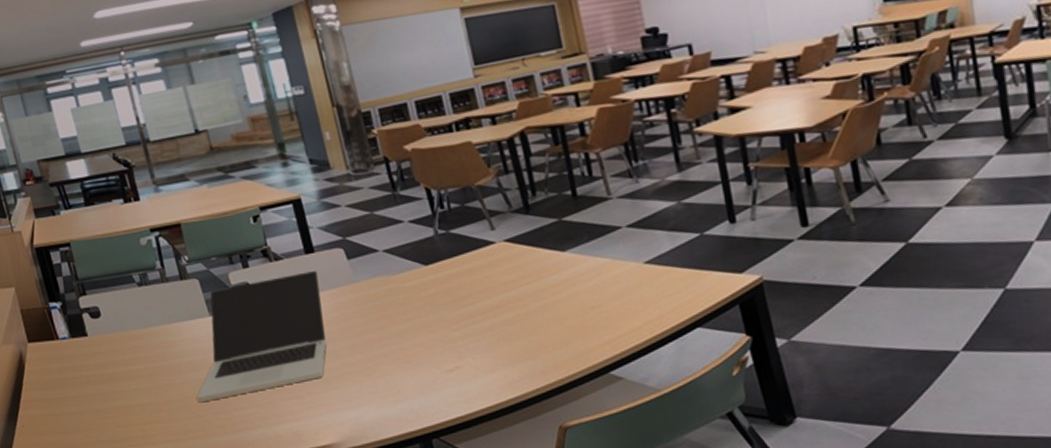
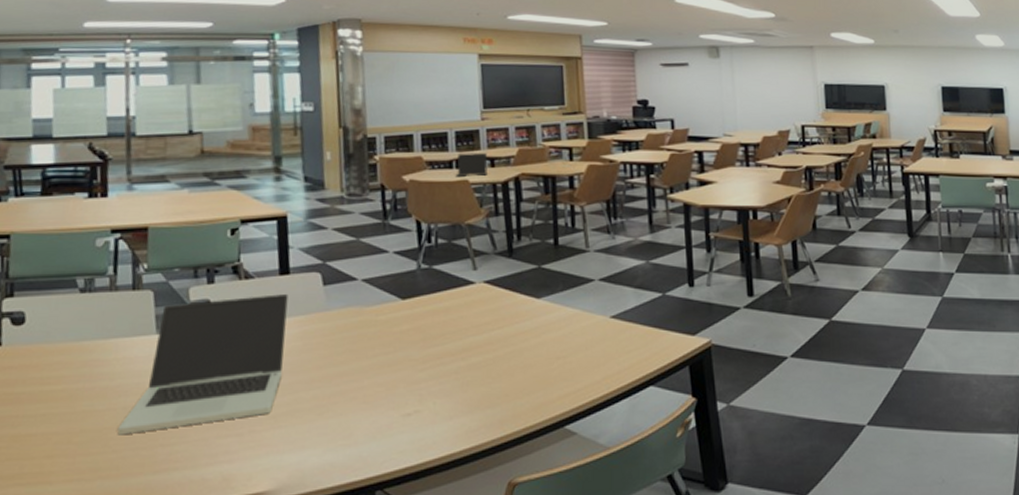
laptop: none [456,110,490,139] -> present [457,152,488,177]

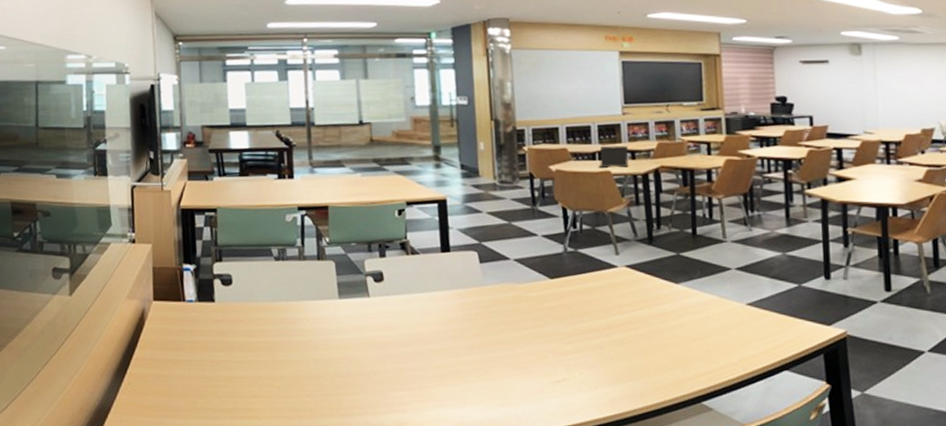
laptop: present [117,294,288,435] -> none [310,269,449,383]

